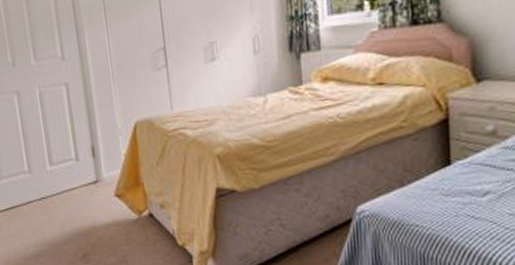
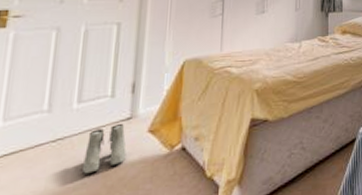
boots: none [65,187,101,231] -> present [81,124,127,174]

